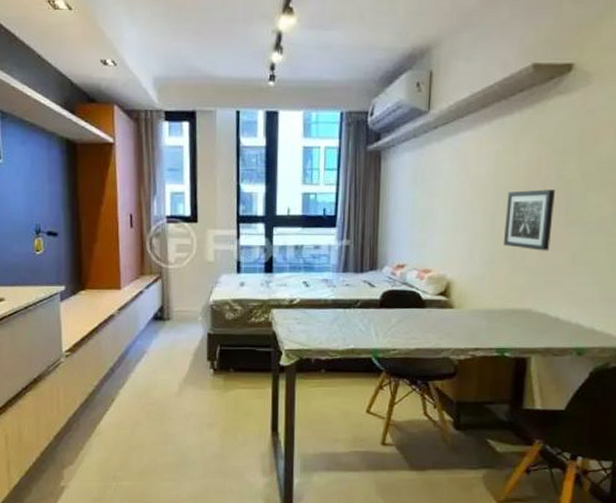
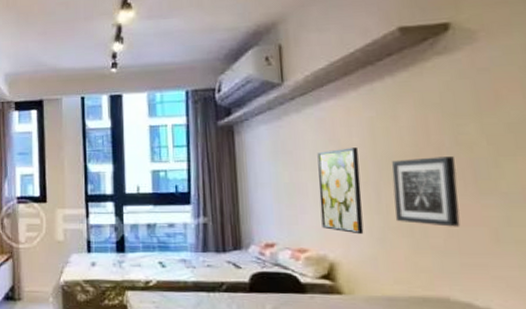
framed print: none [445,178,483,257] -> present [317,147,364,235]

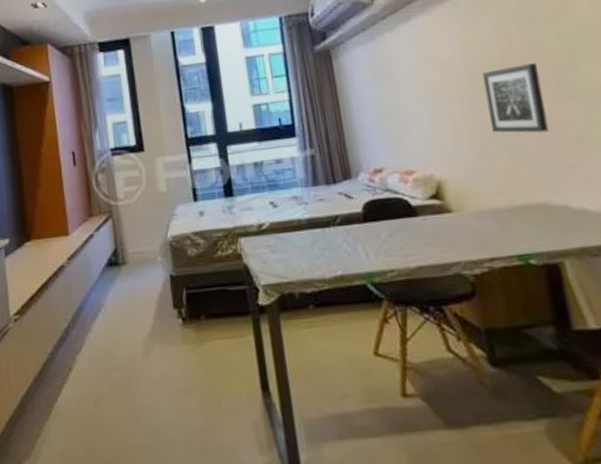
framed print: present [317,147,364,235] -> none [413,62,465,150]

